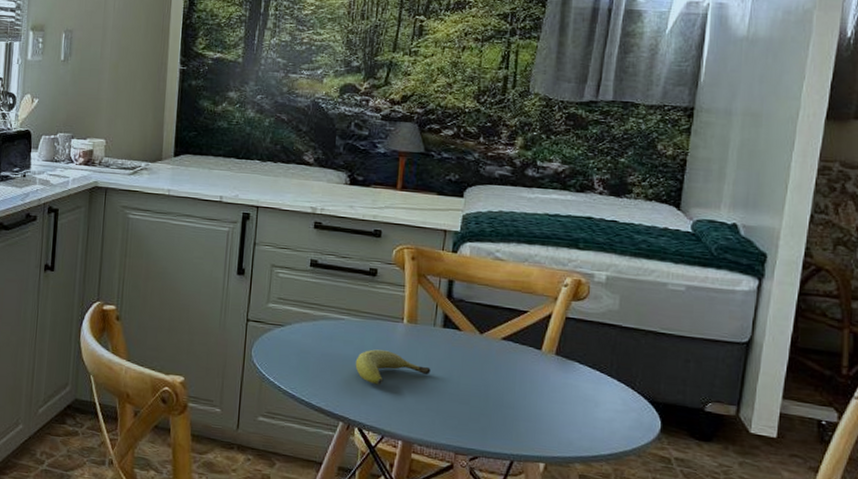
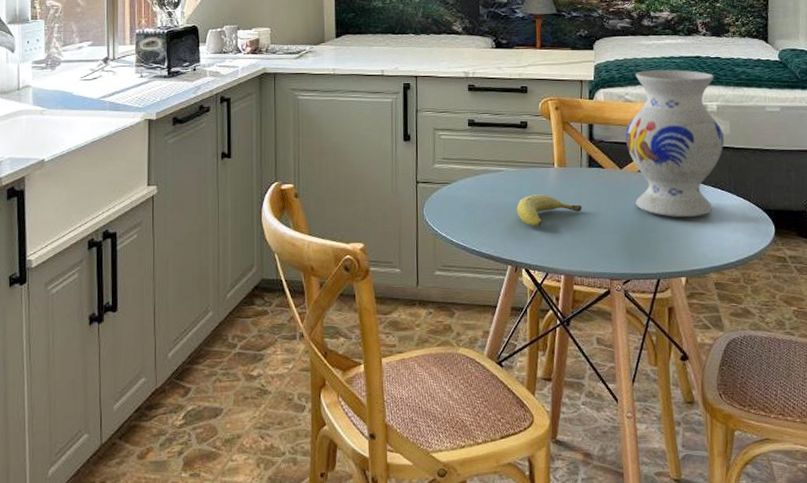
vase: none [490,226,611,398] -> present [625,70,725,217]

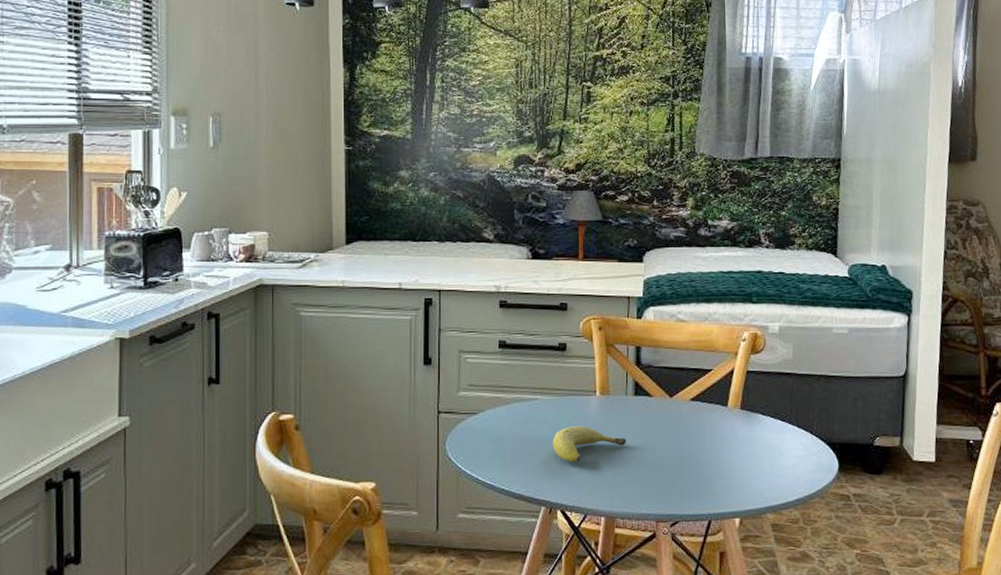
vase: present [625,70,725,217] -> none [676,286,787,451]

